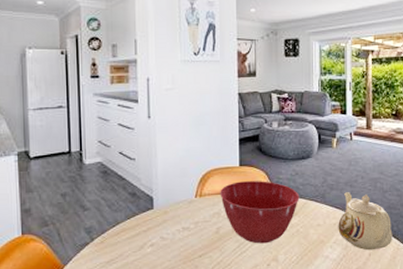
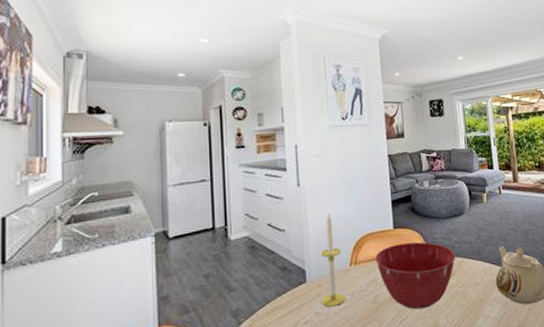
candle: none [167,146,189,233] -> present [320,213,345,307]

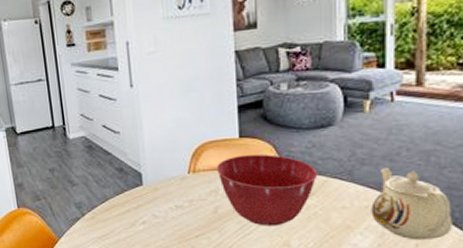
candle: present [320,213,345,307] -> none [156,116,183,211]

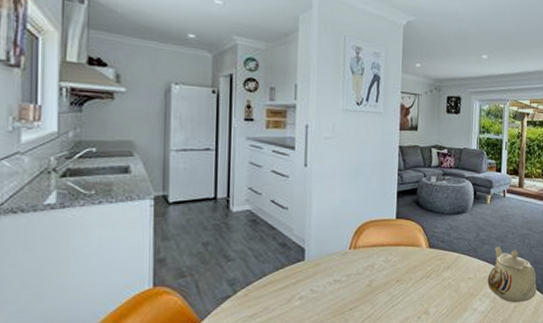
mixing bowl: present [216,154,318,226] -> none [375,234,453,297]

